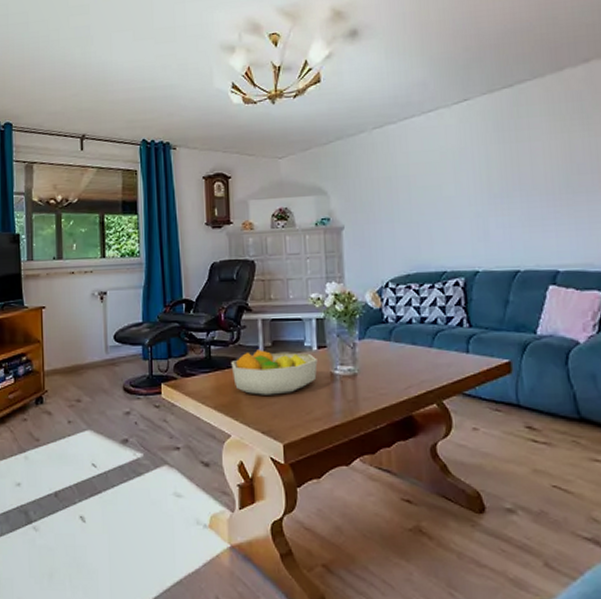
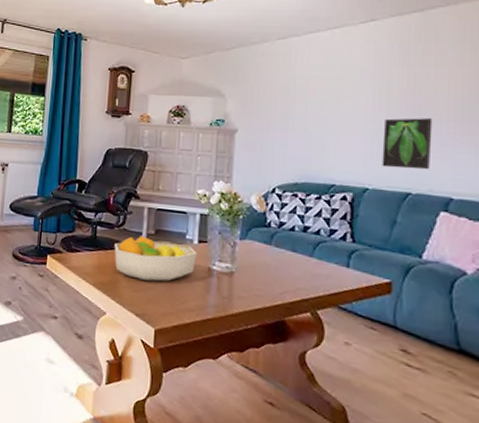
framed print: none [487,194,535,248] -> present [382,118,433,170]

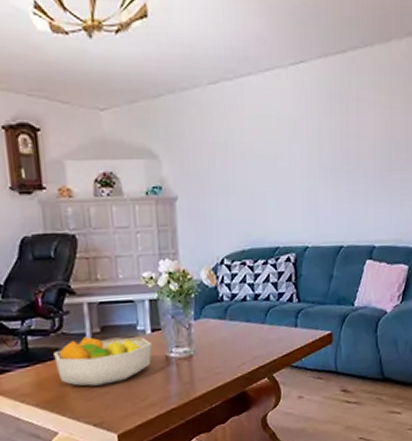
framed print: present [382,118,433,170] -> none [317,169,358,223]

